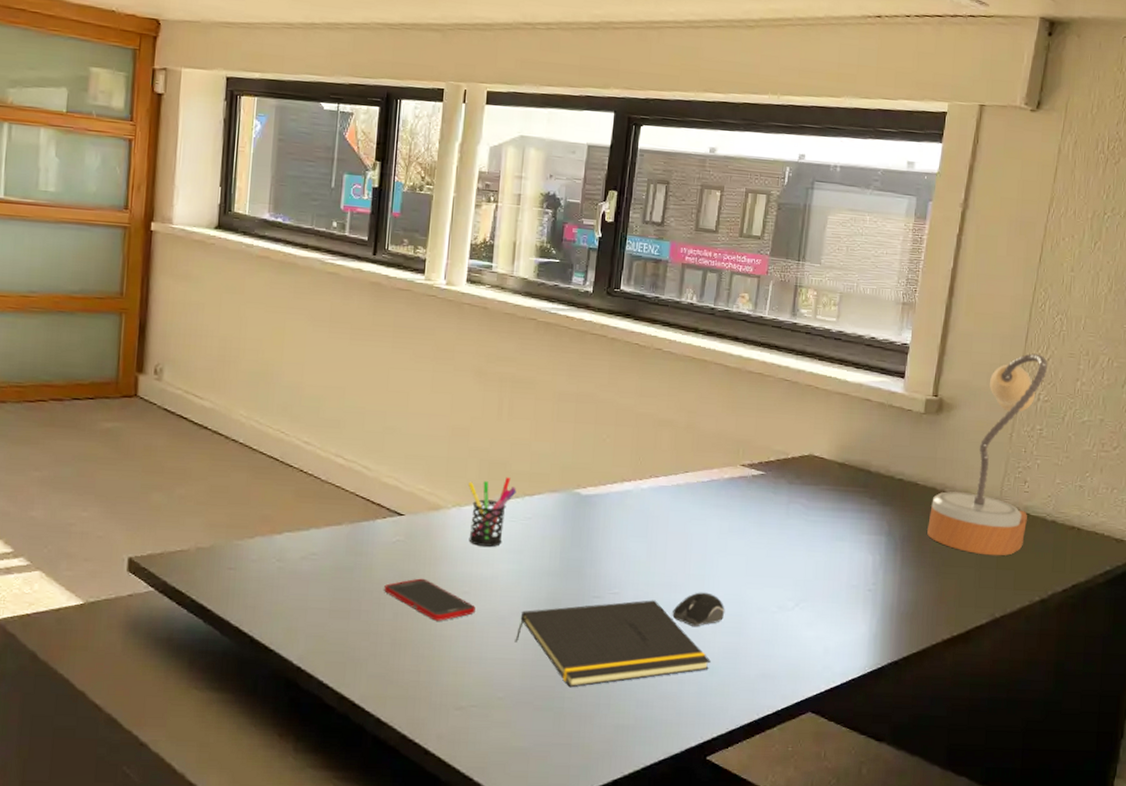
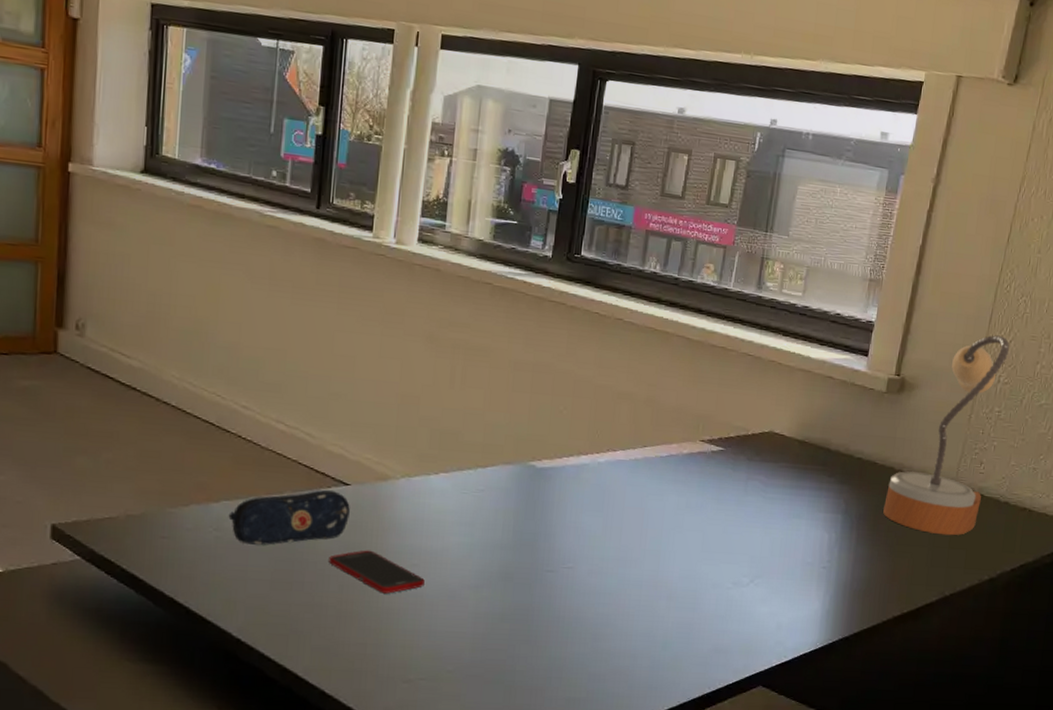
pencil case: none [290,520,404,575] -> present [228,489,350,545]
pen holder: present [468,477,517,547] -> none [418,448,469,519]
notepad: present [515,600,711,688] -> none [465,574,664,661]
computer mouse: present [672,592,725,627] -> none [627,567,680,602]

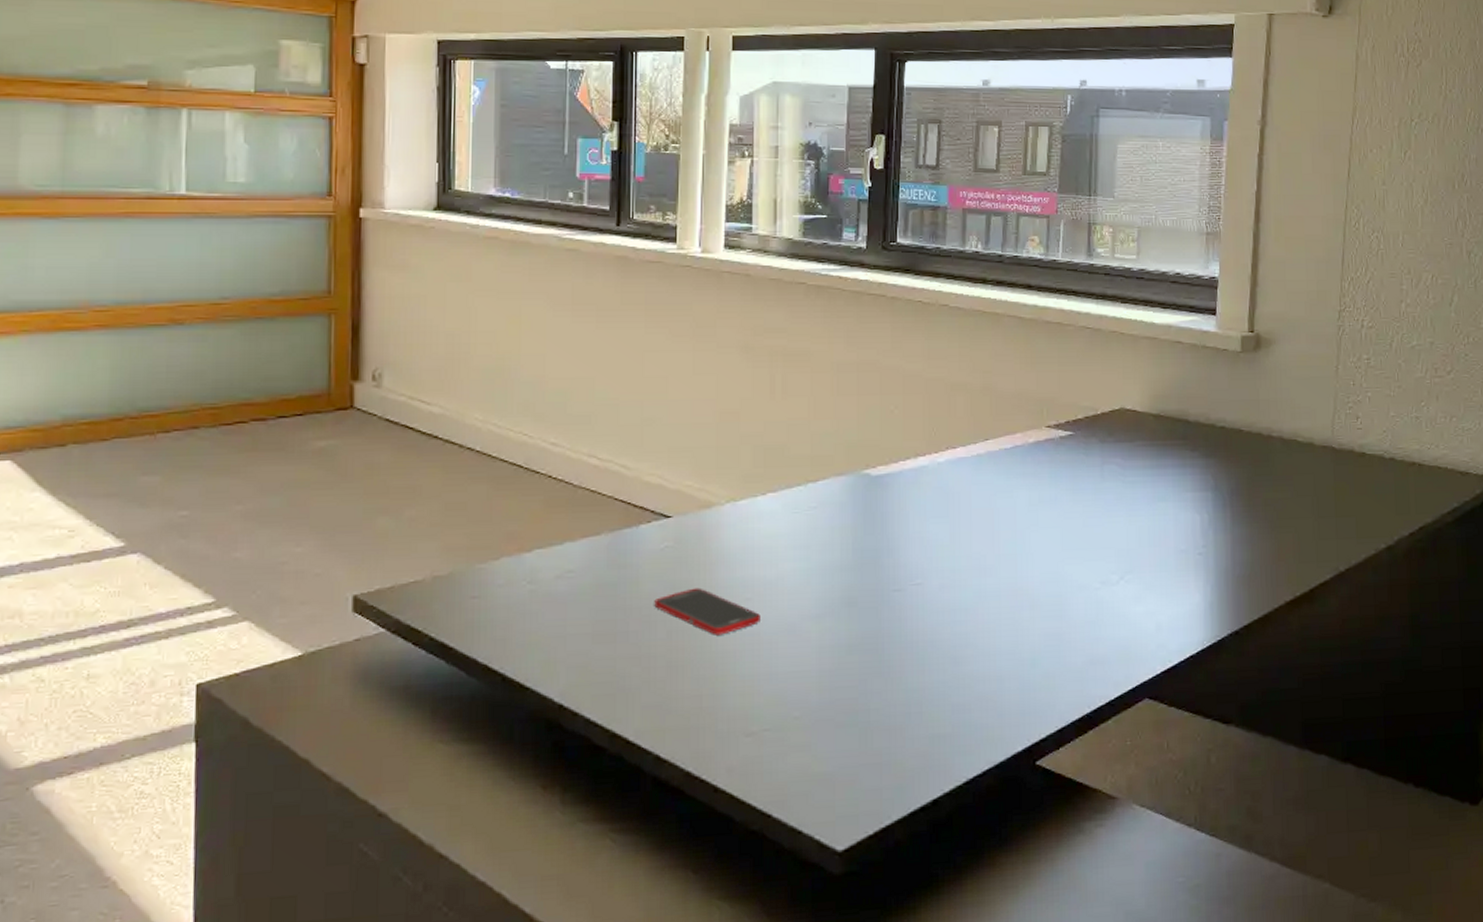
pencil case: present [228,489,350,545] -> none [542,524,673,595]
table lamp: present [883,335,1010,536] -> none [1257,277,1369,503]

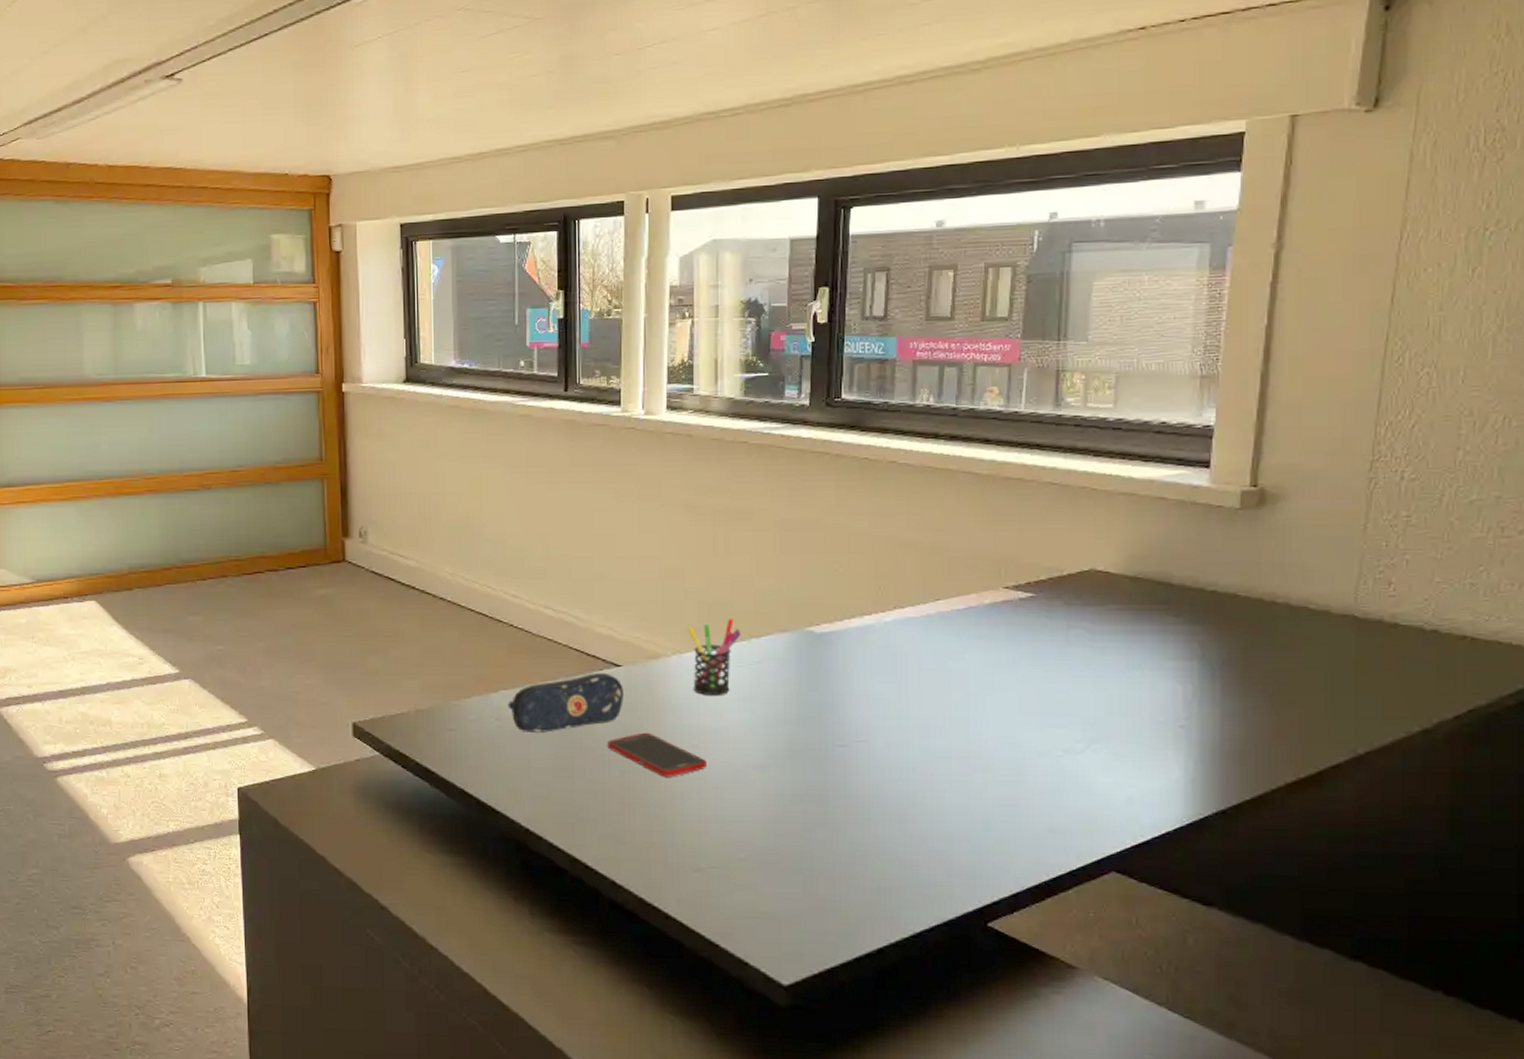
pencil case: none [542,524,673,595] -> present [507,672,624,732]
pen holder: none [743,463,798,544] -> present [688,619,741,695]

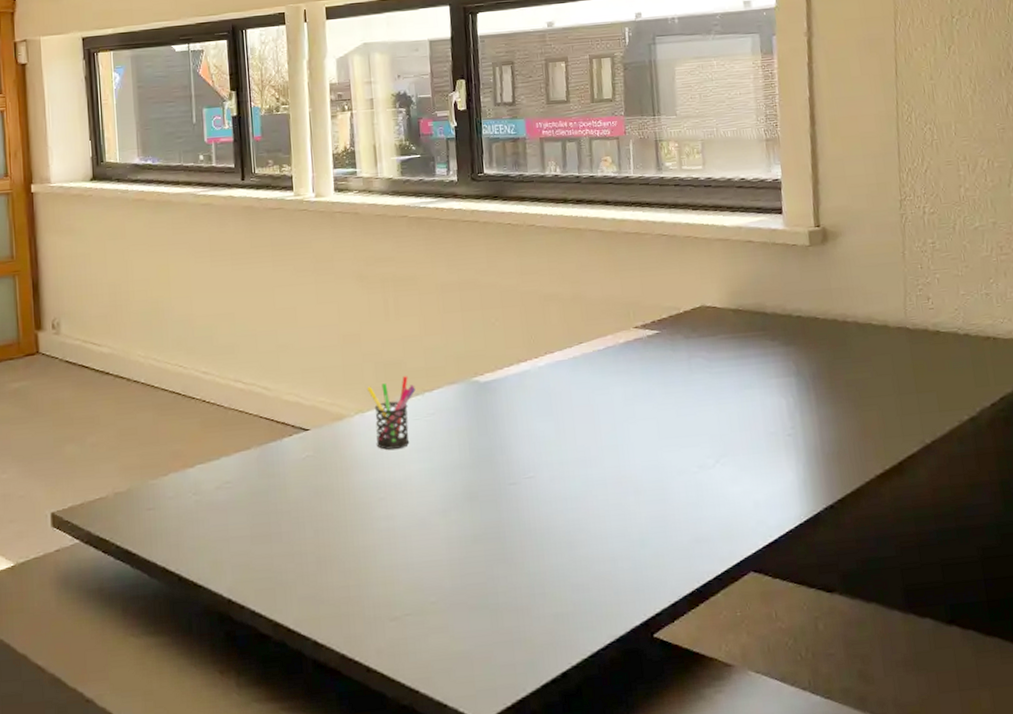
pencil case: present [507,672,624,732] -> none [204,437,314,504]
cell phone: present [607,732,707,777] -> none [301,491,394,532]

